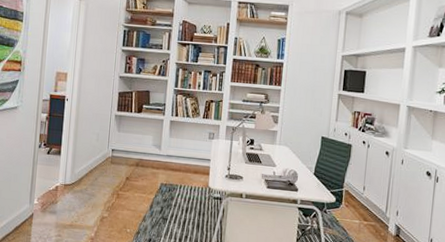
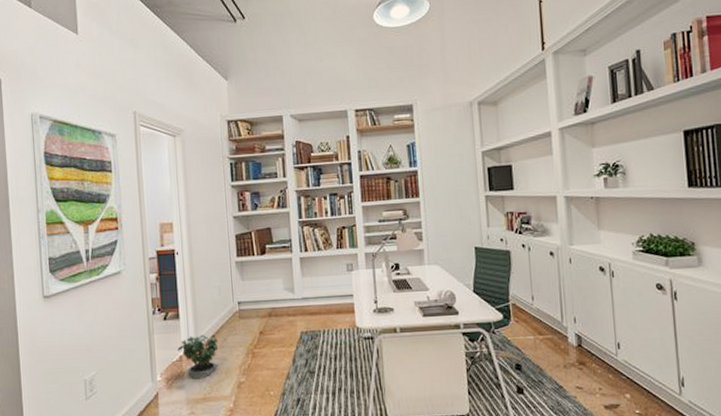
potted plant: none [55,171,90,209] -> present [177,334,219,380]

